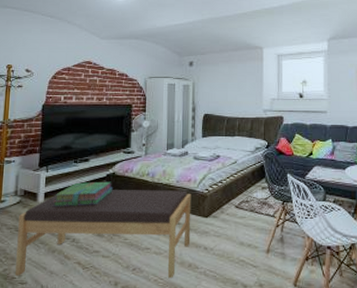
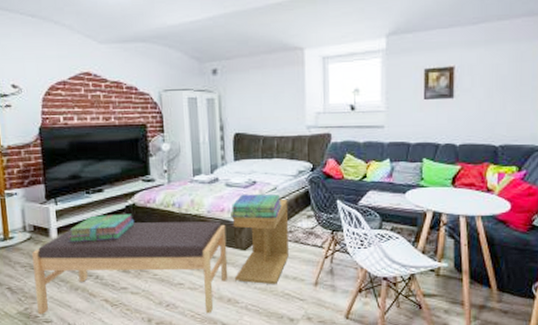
stack of books: none [196,166,240,190] -> present [231,193,281,219]
side table: none [196,171,246,252] -> present [232,199,289,285]

